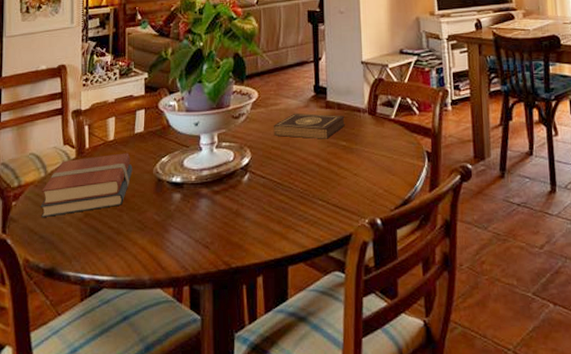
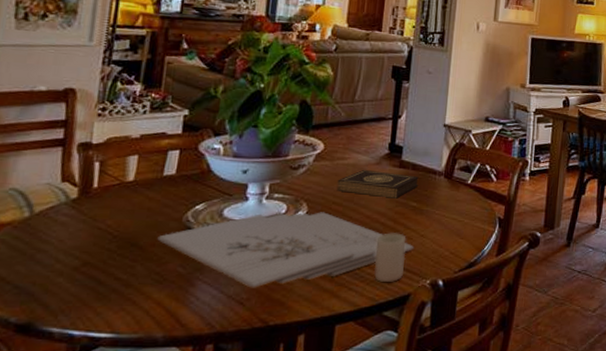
books: present [40,153,133,218] -> none [19,196,156,265]
placemat: none [136,157,350,232] -> present [157,212,415,288]
cup: none [314,173,343,223] -> present [374,233,407,282]

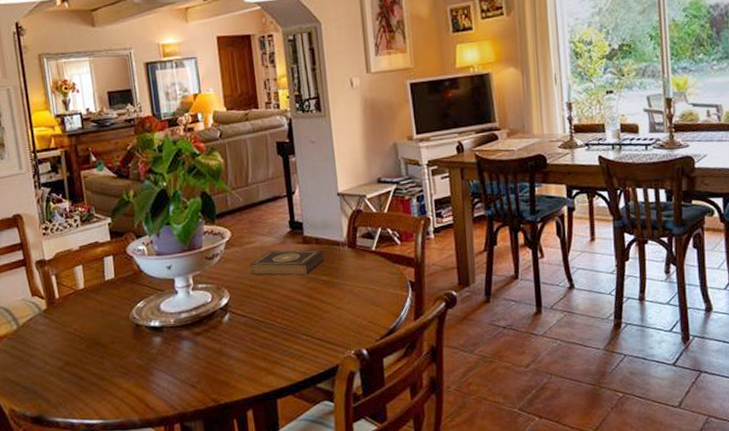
placemat: present [157,212,415,288] -> none [114,296,333,372]
cup: present [374,233,407,282] -> none [296,308,328,356]

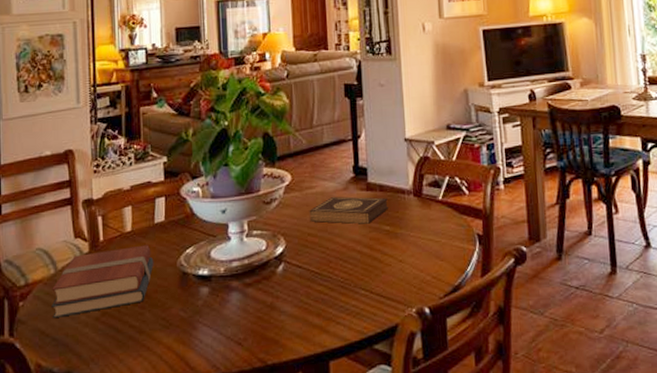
books: none [16,300,109,370] -> present [51,245,154,319]

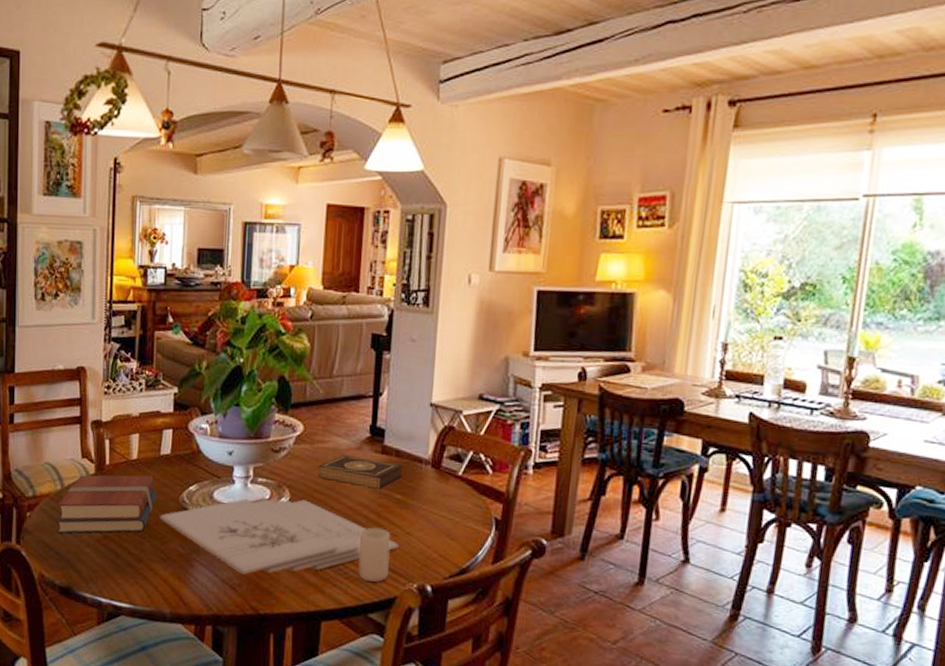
placemat: none [159,245,395,328] -> present [160,498,400,575]
cup: none [356,260,388,313] -> present [358,527,391,582]

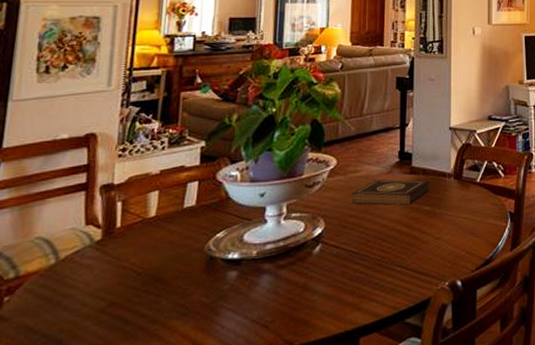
books: present [56,475,157,534] -> none [46,230,178,313]
placemat: present [160,498,400,575] -> none [181,226,431,310]
cup: present [358,527,391,582] -> none [393,238,423,289]

